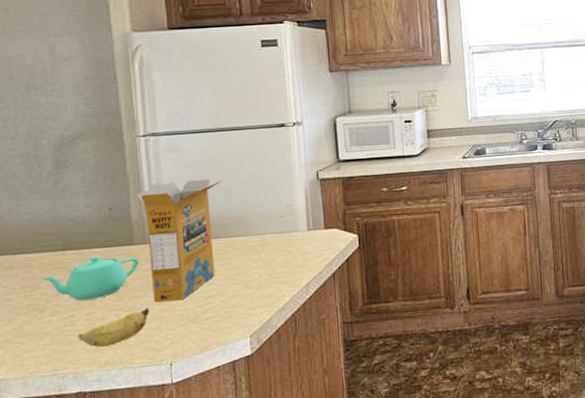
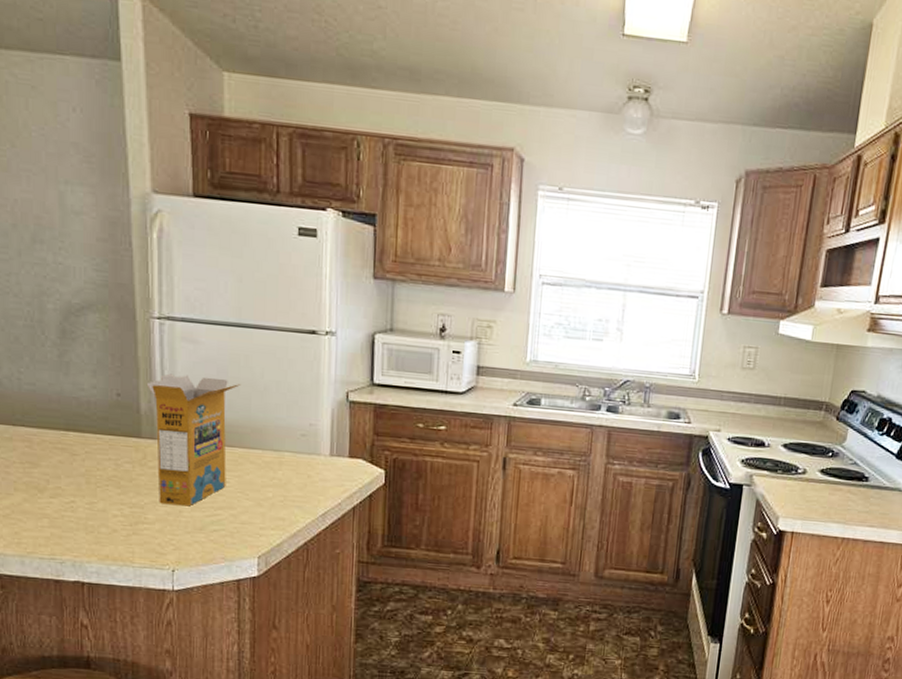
teapot: present [42,255,139,301] -> none [43,442,146,489]
banana: present [78,308,150,348] -> none [78,507,154,540]

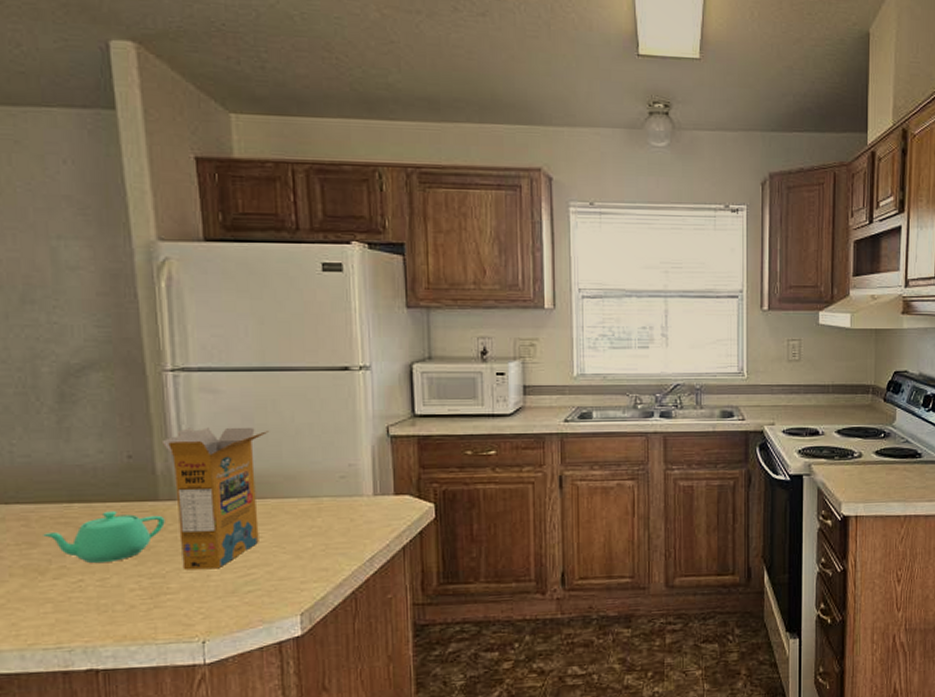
teapot: none [43,442,146,489] -> present [43,510,165,564]

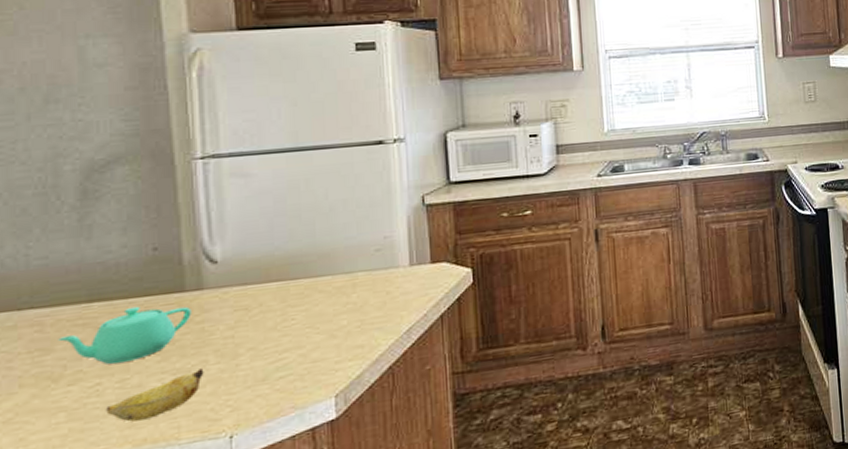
banana: none [88,575,178,619] -> present [105,368,204,422]
cereal box: present [161,427,270,571] -> none [189,209,303,362]

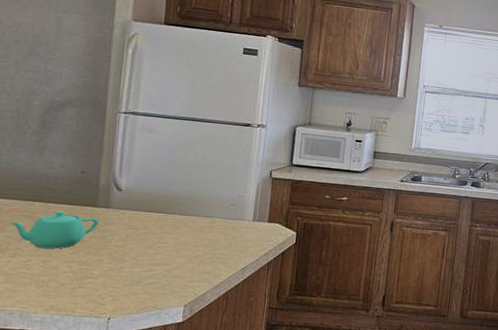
banana: present [105,368,204,422] -> none [30,265,100,293]

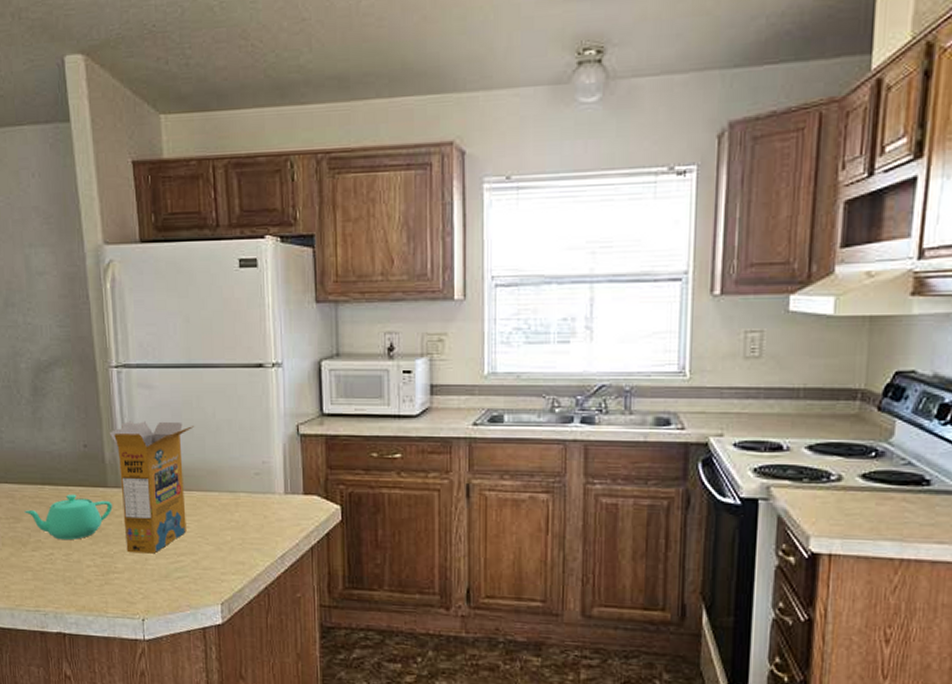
cereal box: none [104,156,186,263] -> present [109,421,195,554]

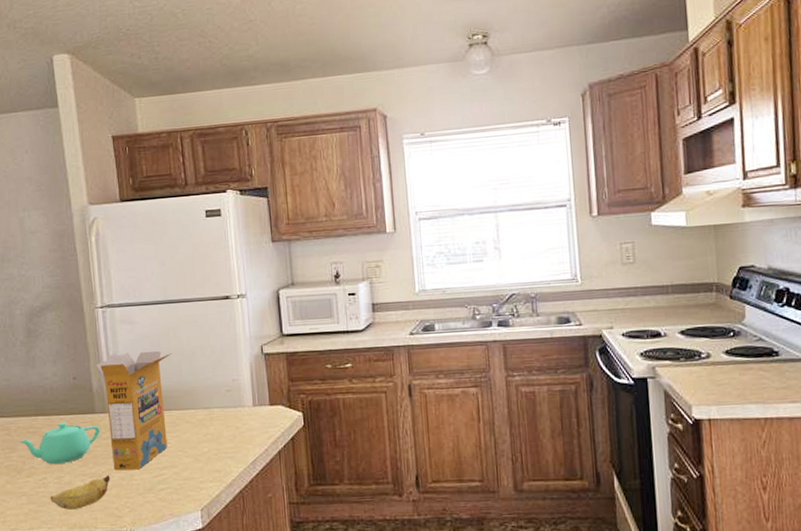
banana: none [57,557,123,591] -> present [50,475,111,510]

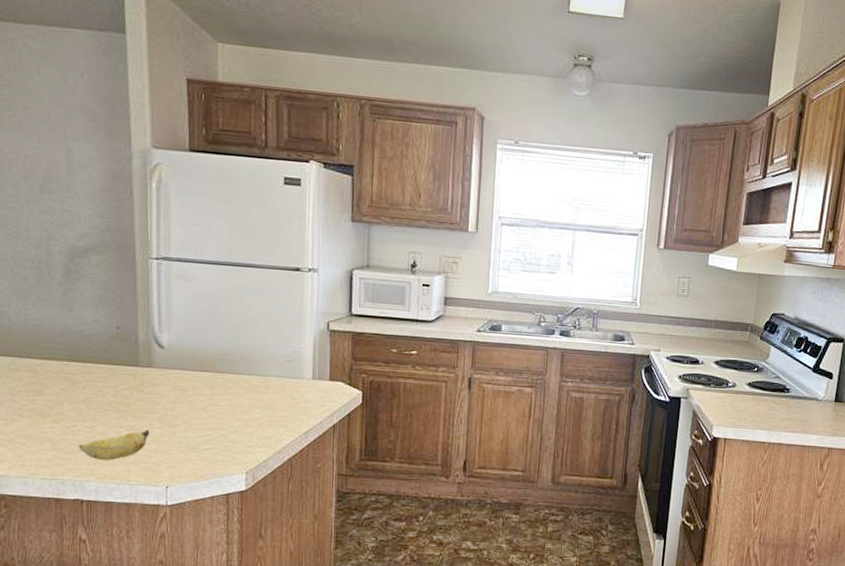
teapot: present [19,422,100,465] -> none [47,371,143,414]
cereal box: present [96,351,172,471] -> none [144,308,232,428]

